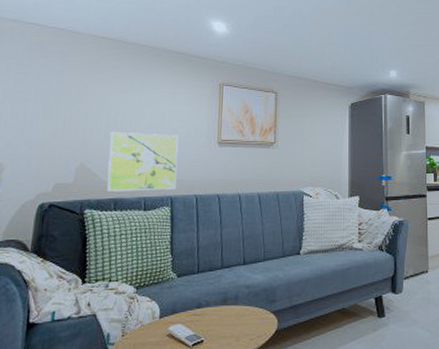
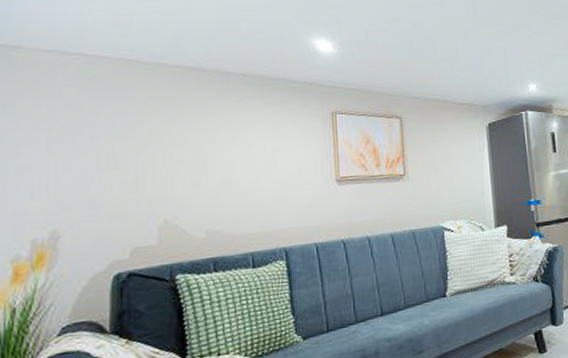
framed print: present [107,131,179,192] -> none [198,176,291,251]

